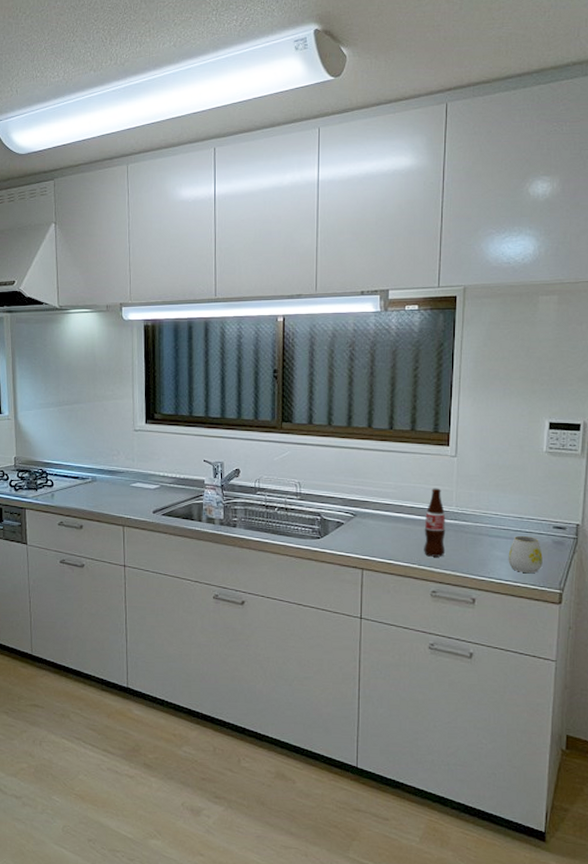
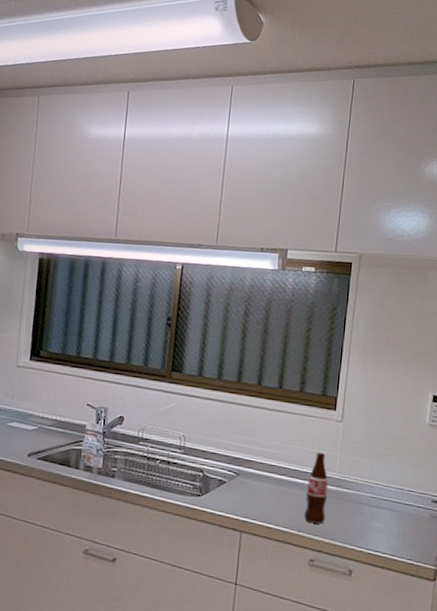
mug: present [508,536,543,574] -> none [386,508,420,548]

